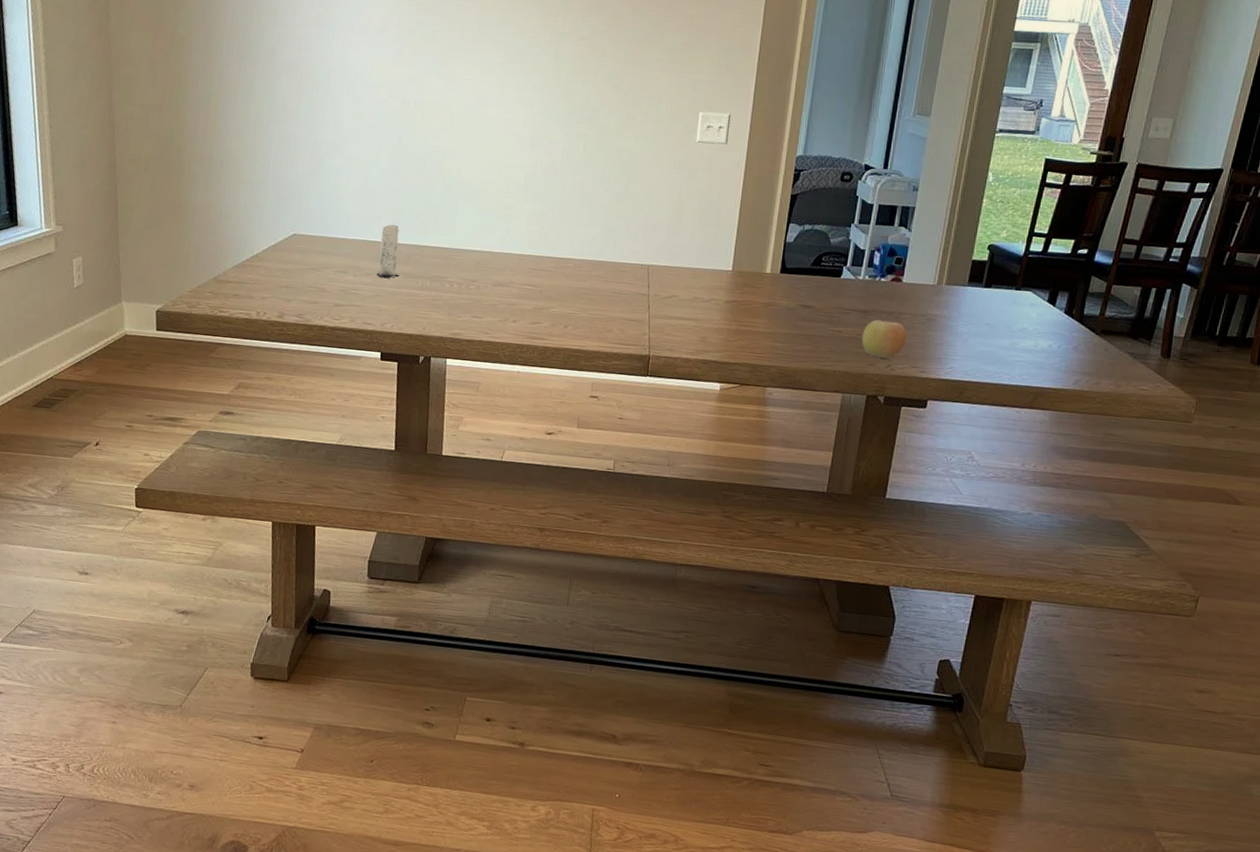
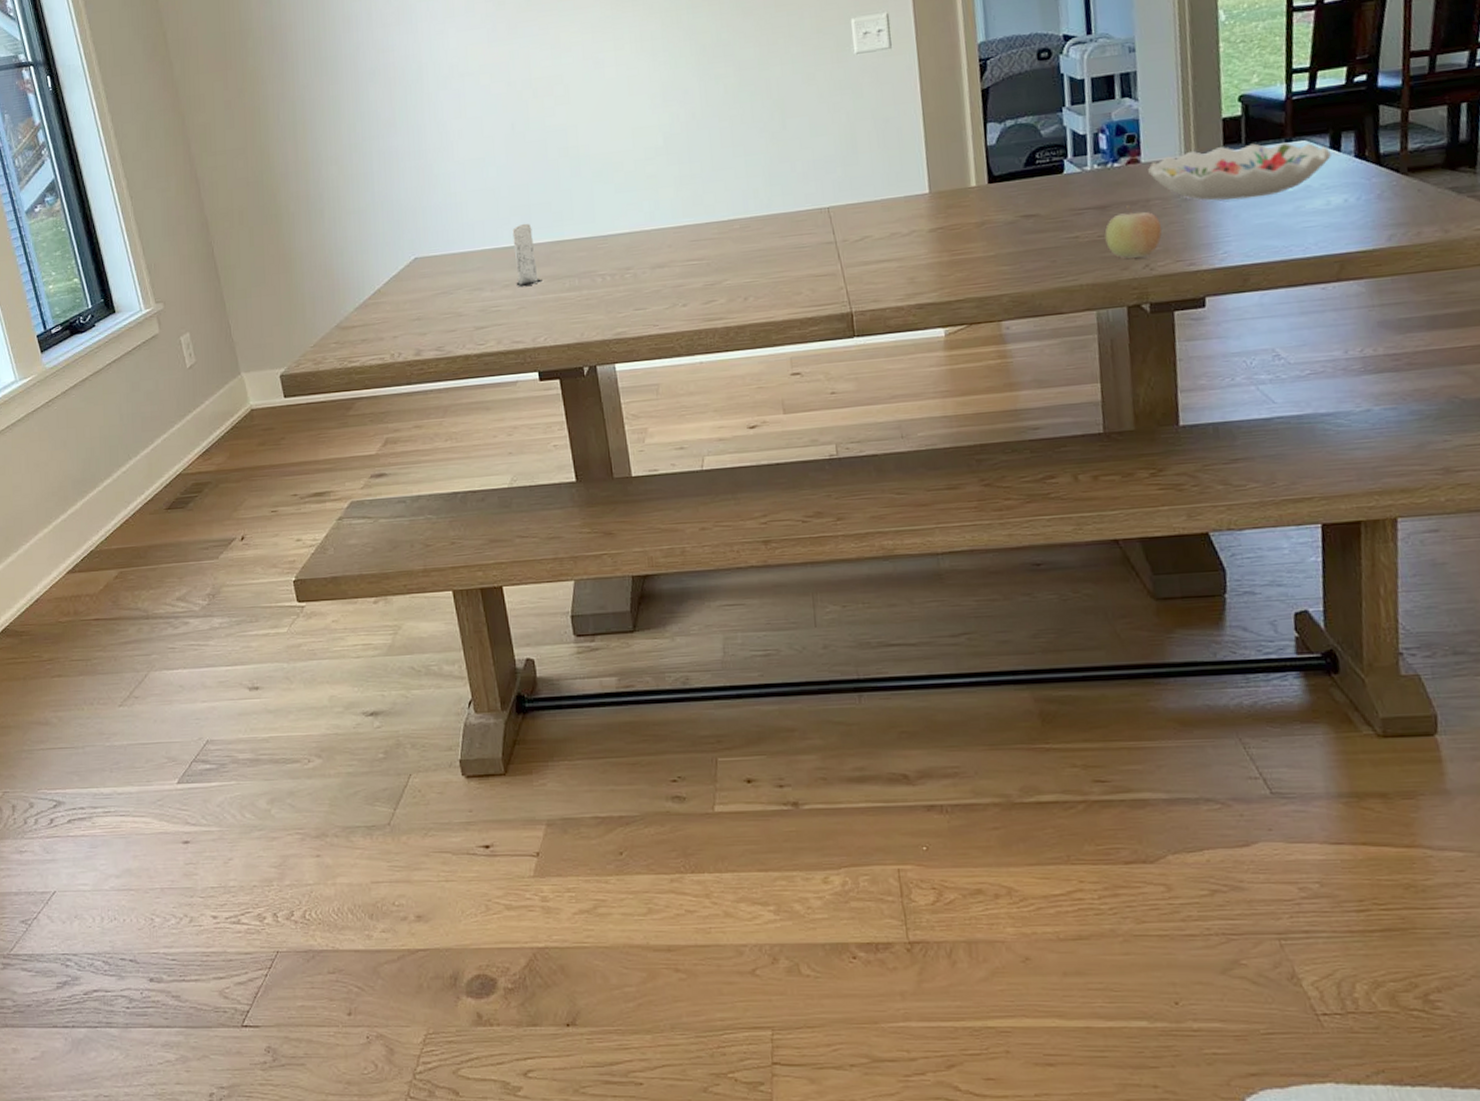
decorative bowl: none [906,281,1048,330] -> present [1148,142,1331,201]

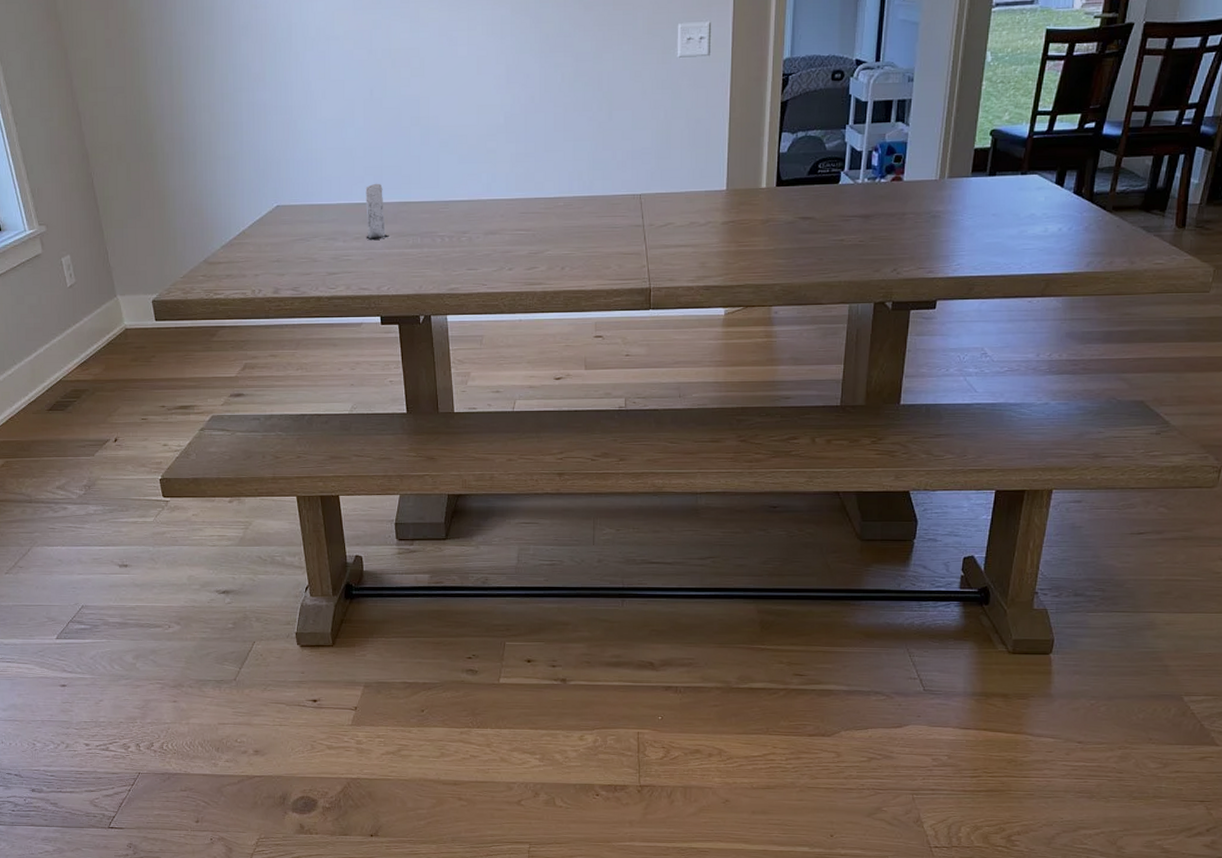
fruit: present [1104,205,1162,258] -> none [865,217,911,262]
decorative bowl: present [1148,142,1331,201] -> none [908,173,1055,220]

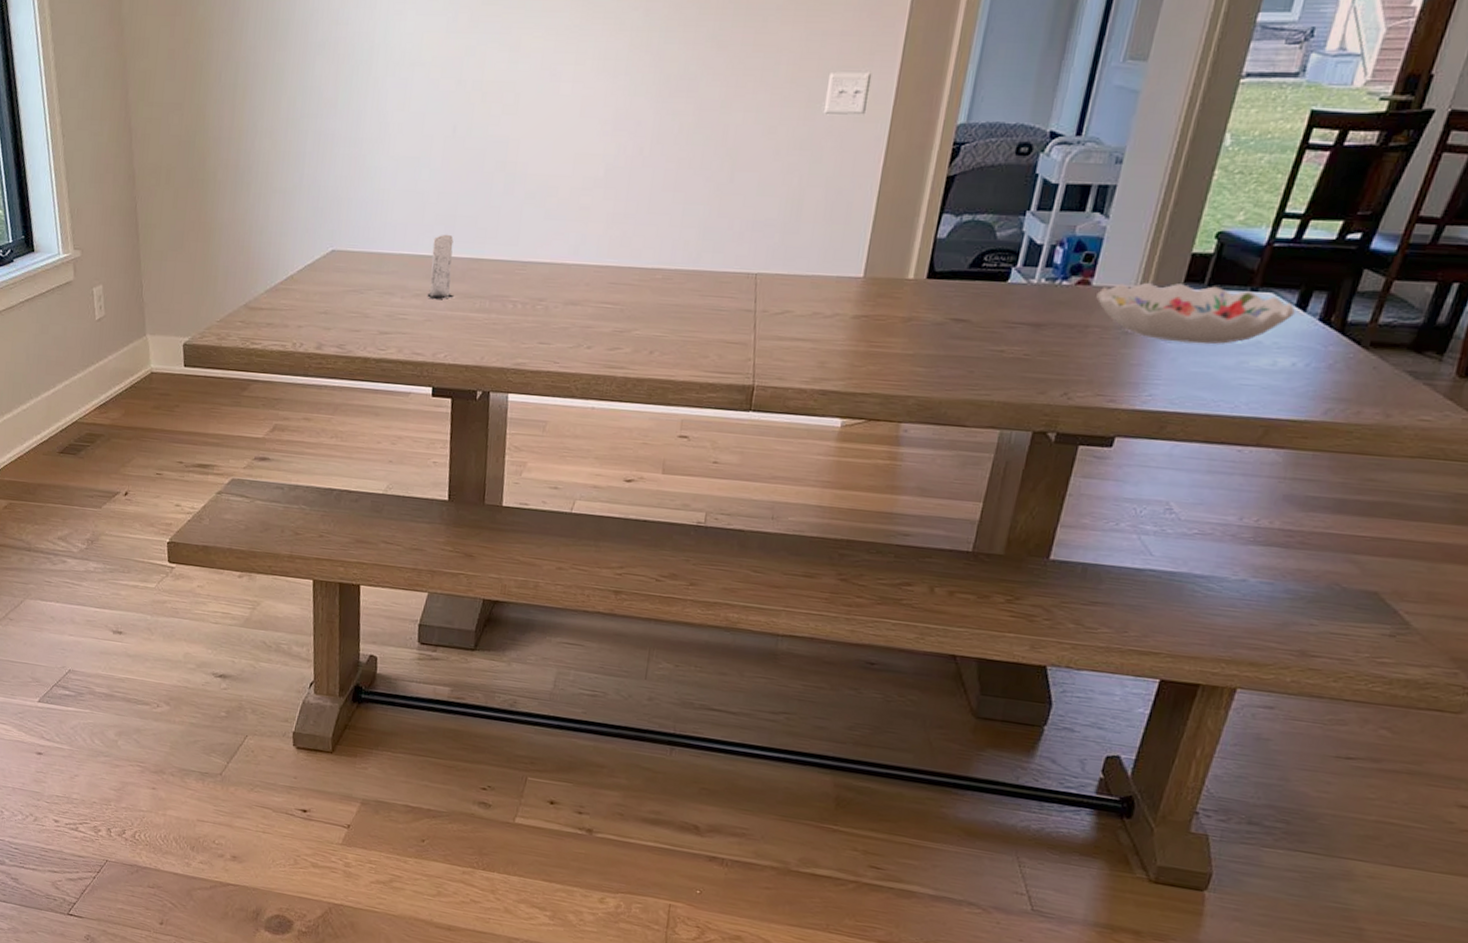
decorative bowl: none [908,173,1055,220] -> present [1096,282,1295,345]

